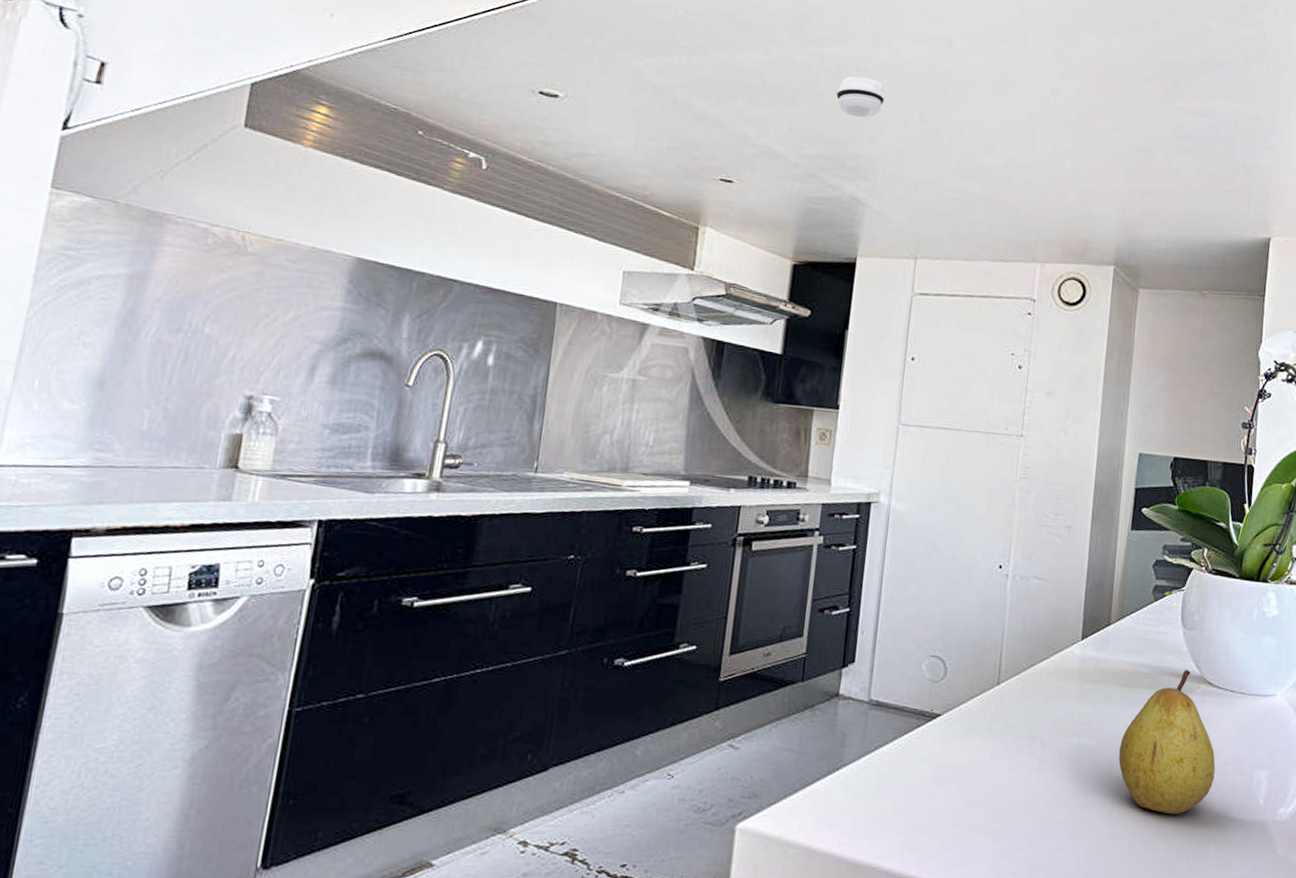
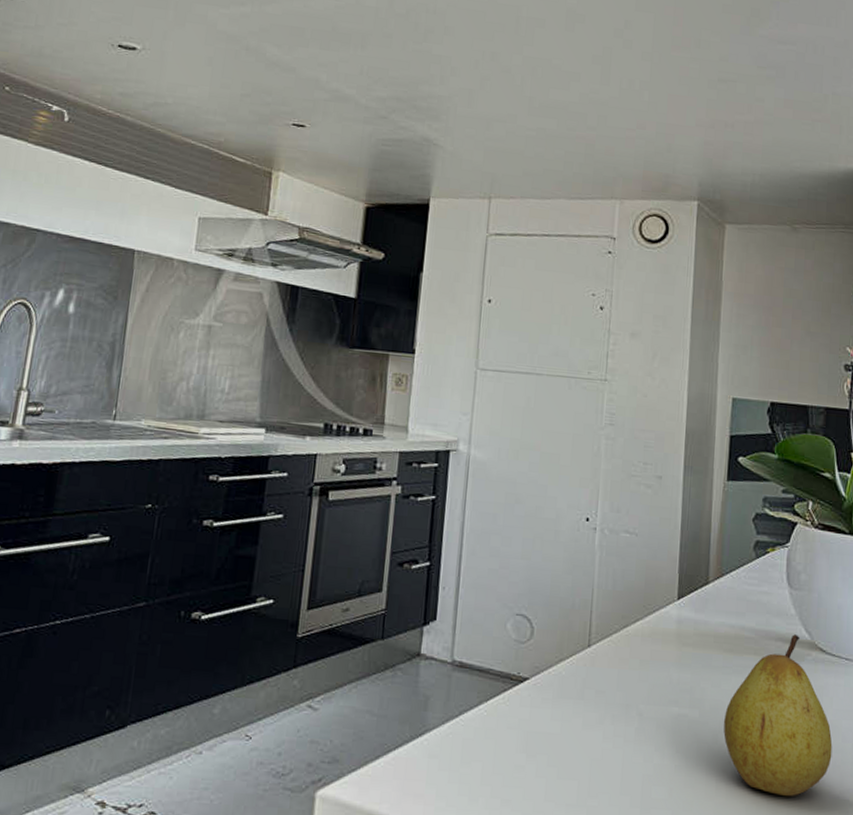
smoke detector: present [836,76,885,118] -> none [406,18,455,58]

